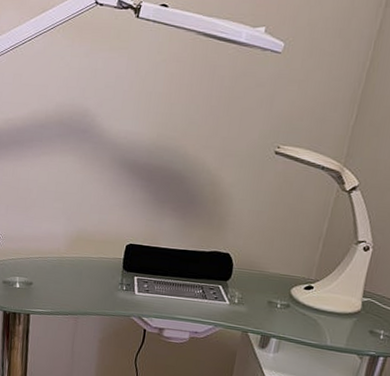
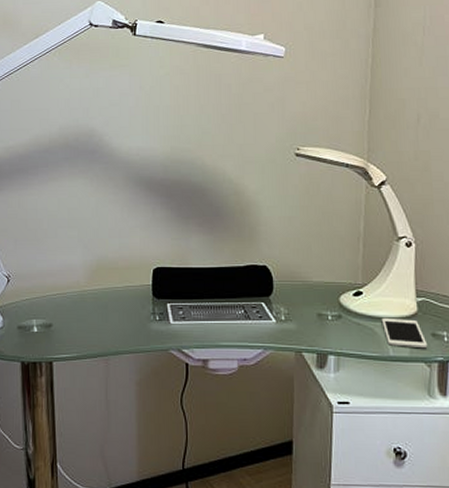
cell phone: none [325,311,364,343] -> present [381,317,428,349]

